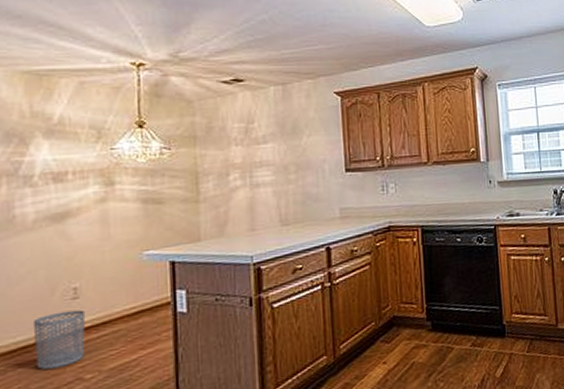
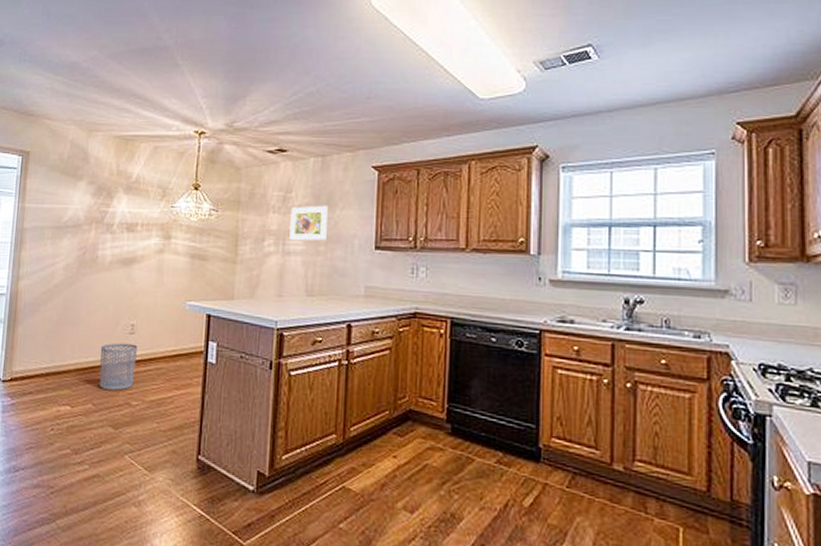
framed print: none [255,133,296,172] -> present [289,205,328,241]

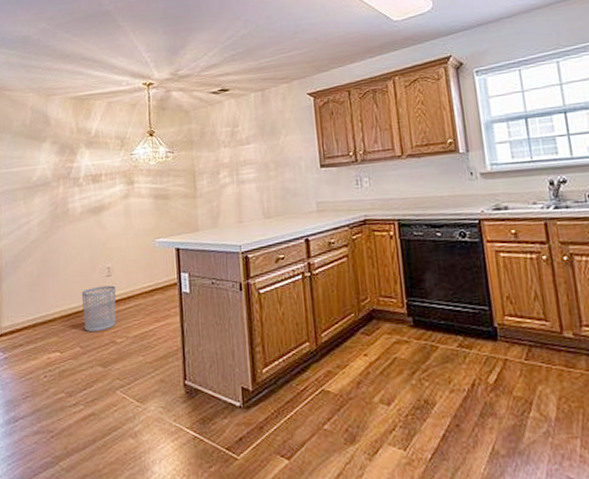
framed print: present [289,205,328,241] -> none [239,134,275,170]

